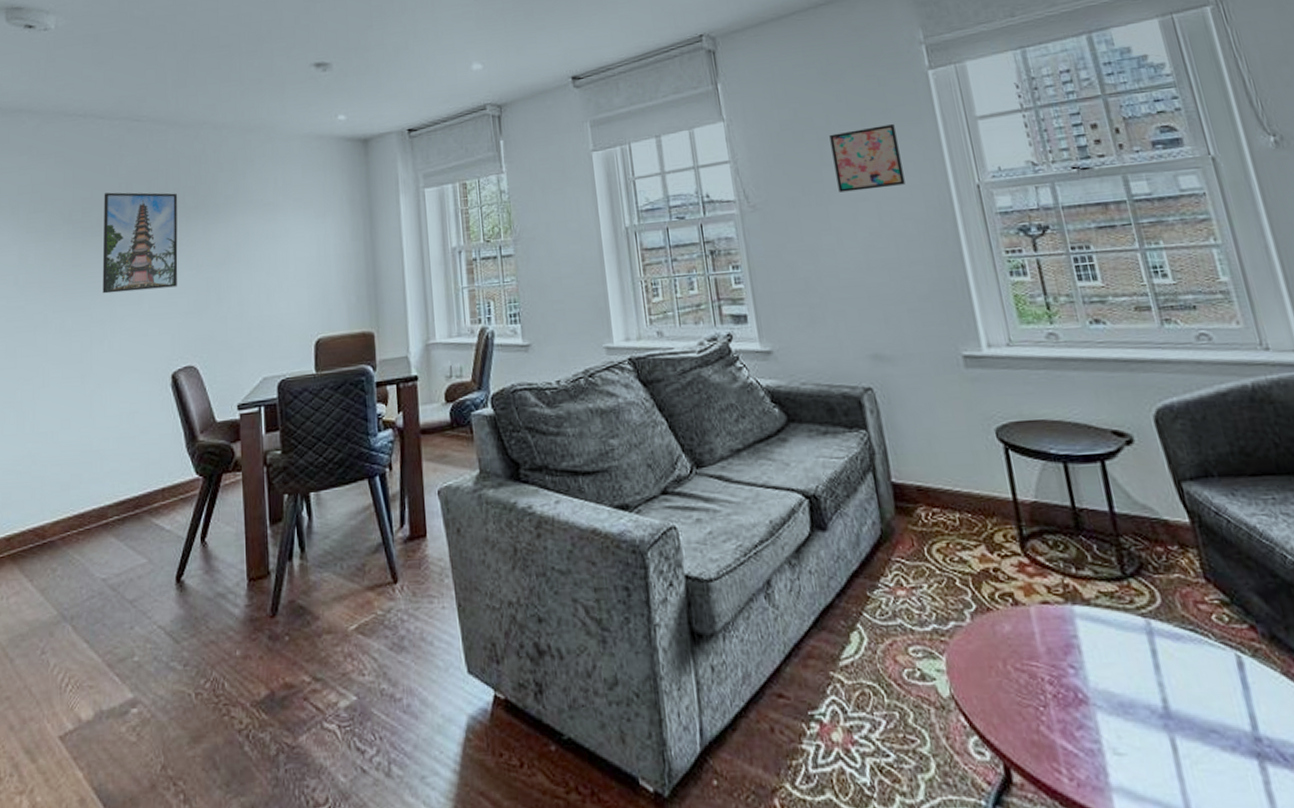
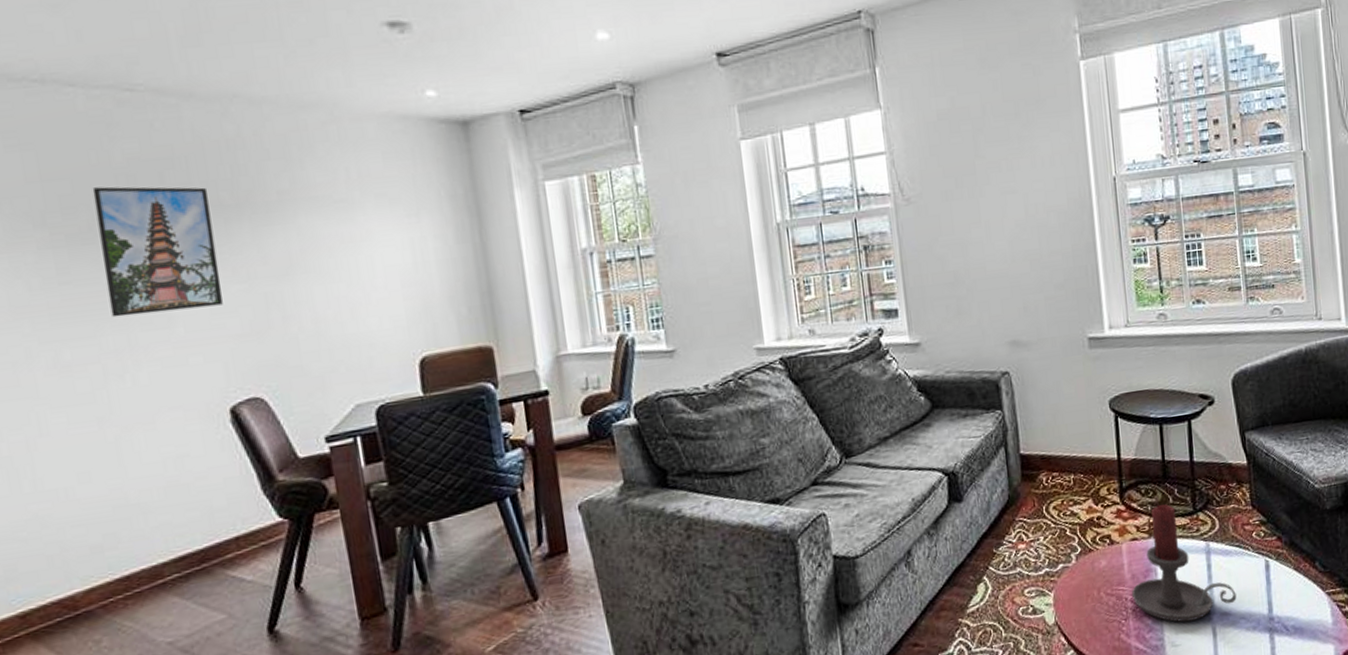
wall art: present [829,124,905,193] -> none [984,116,1051,185]
candle holder: none [1049,563,1201,723] -> present [1132,504,1237,622]

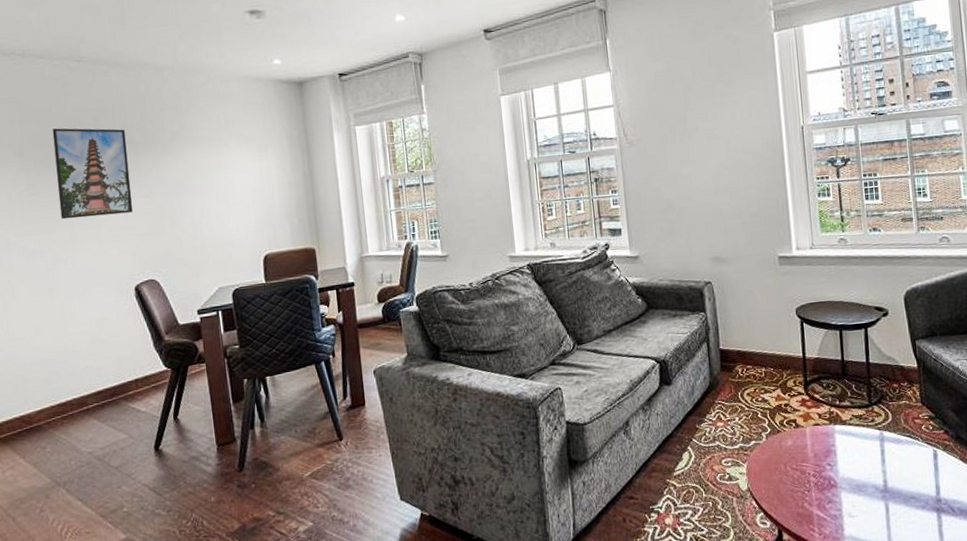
candle holder: present [1132,504,1237,622] -> none [814,397,907,497]

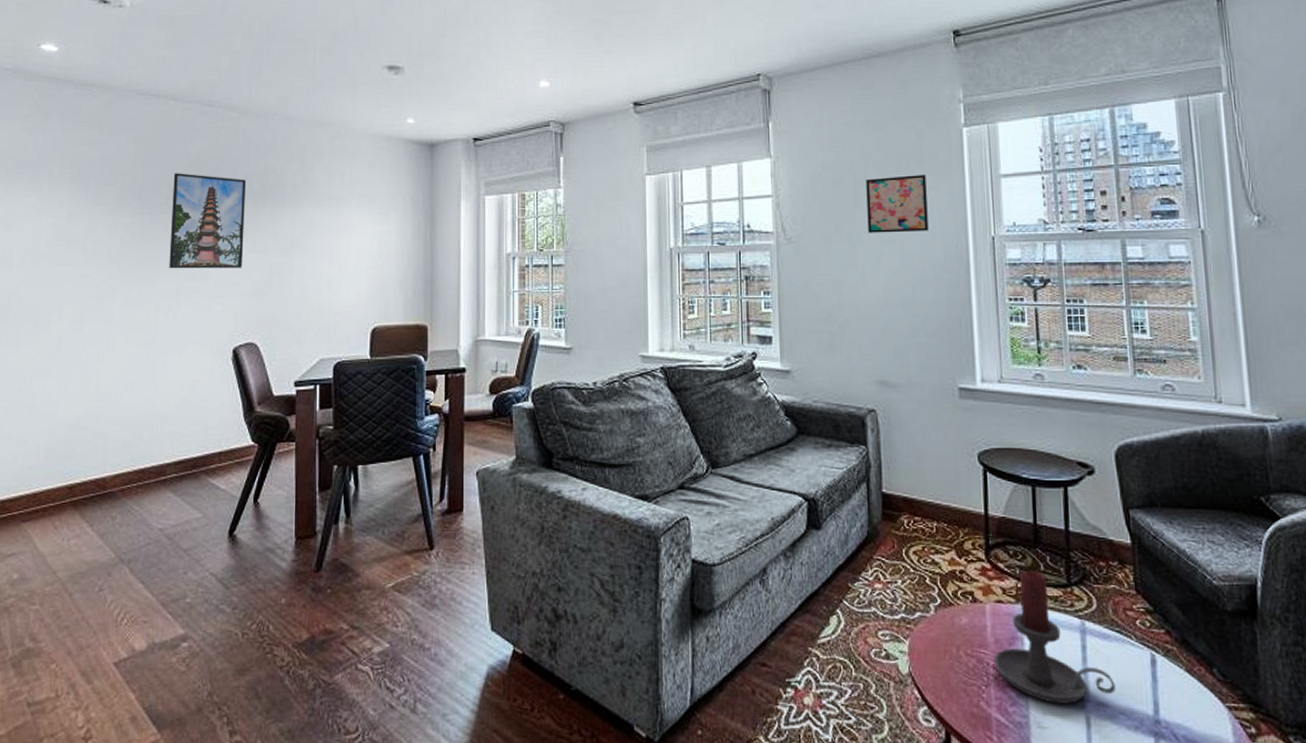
wall art: none [693,77,748,132] -> present [866,175,929,233]
candle holder: none [814,397,907,497] -> present [995,571,1116,704]

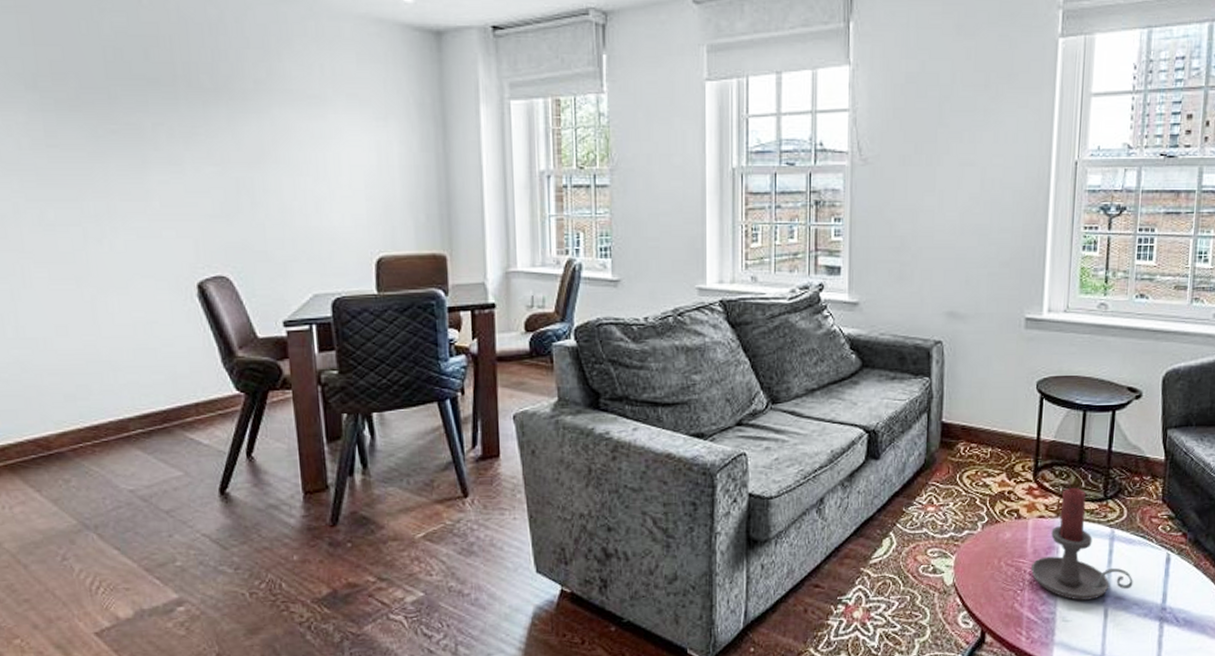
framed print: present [169,173,246,269] -> none [81,57,197,184]
wall art: present [866,175,929,233] -> none [949,91,1015,155]

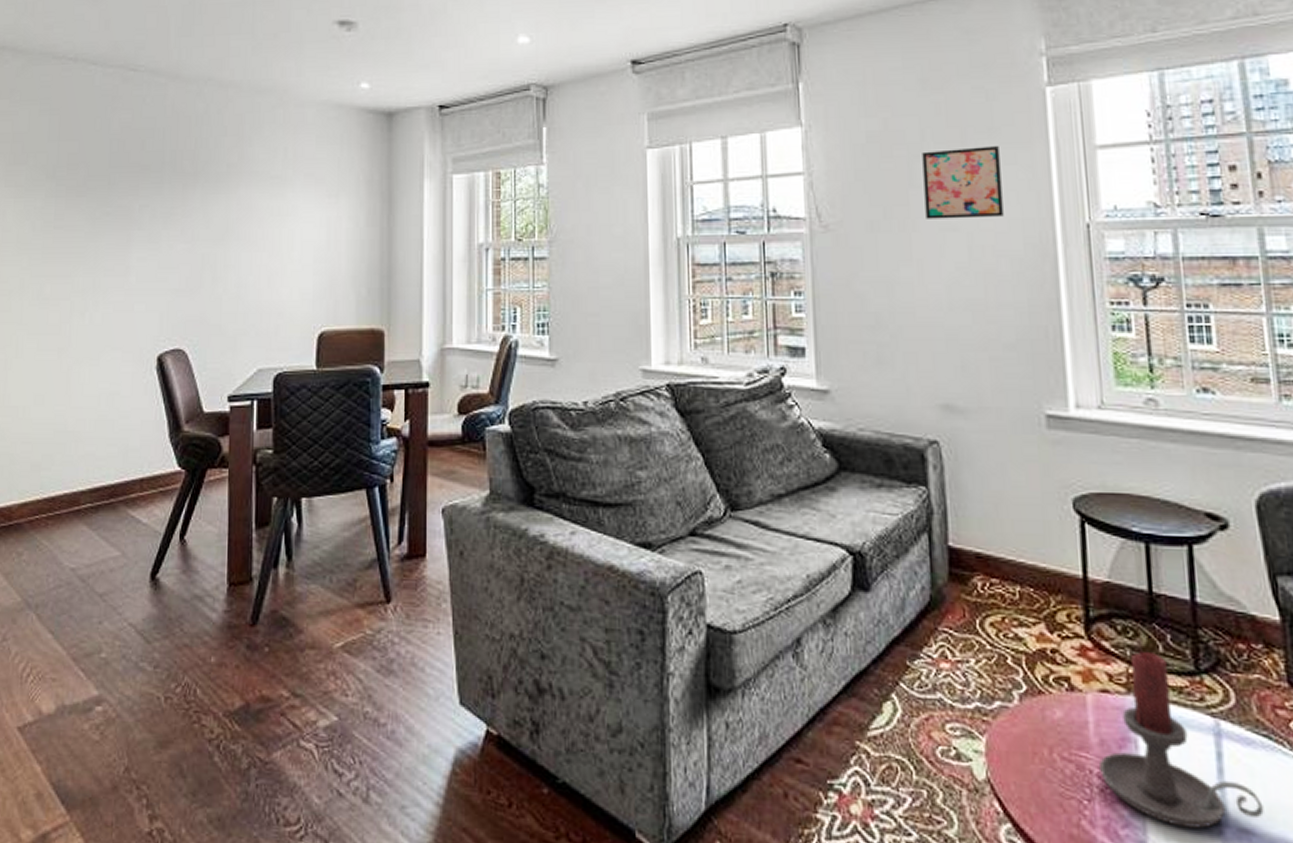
wall art: none [949,91,1015,155] -> present [922,146,1004,219]

